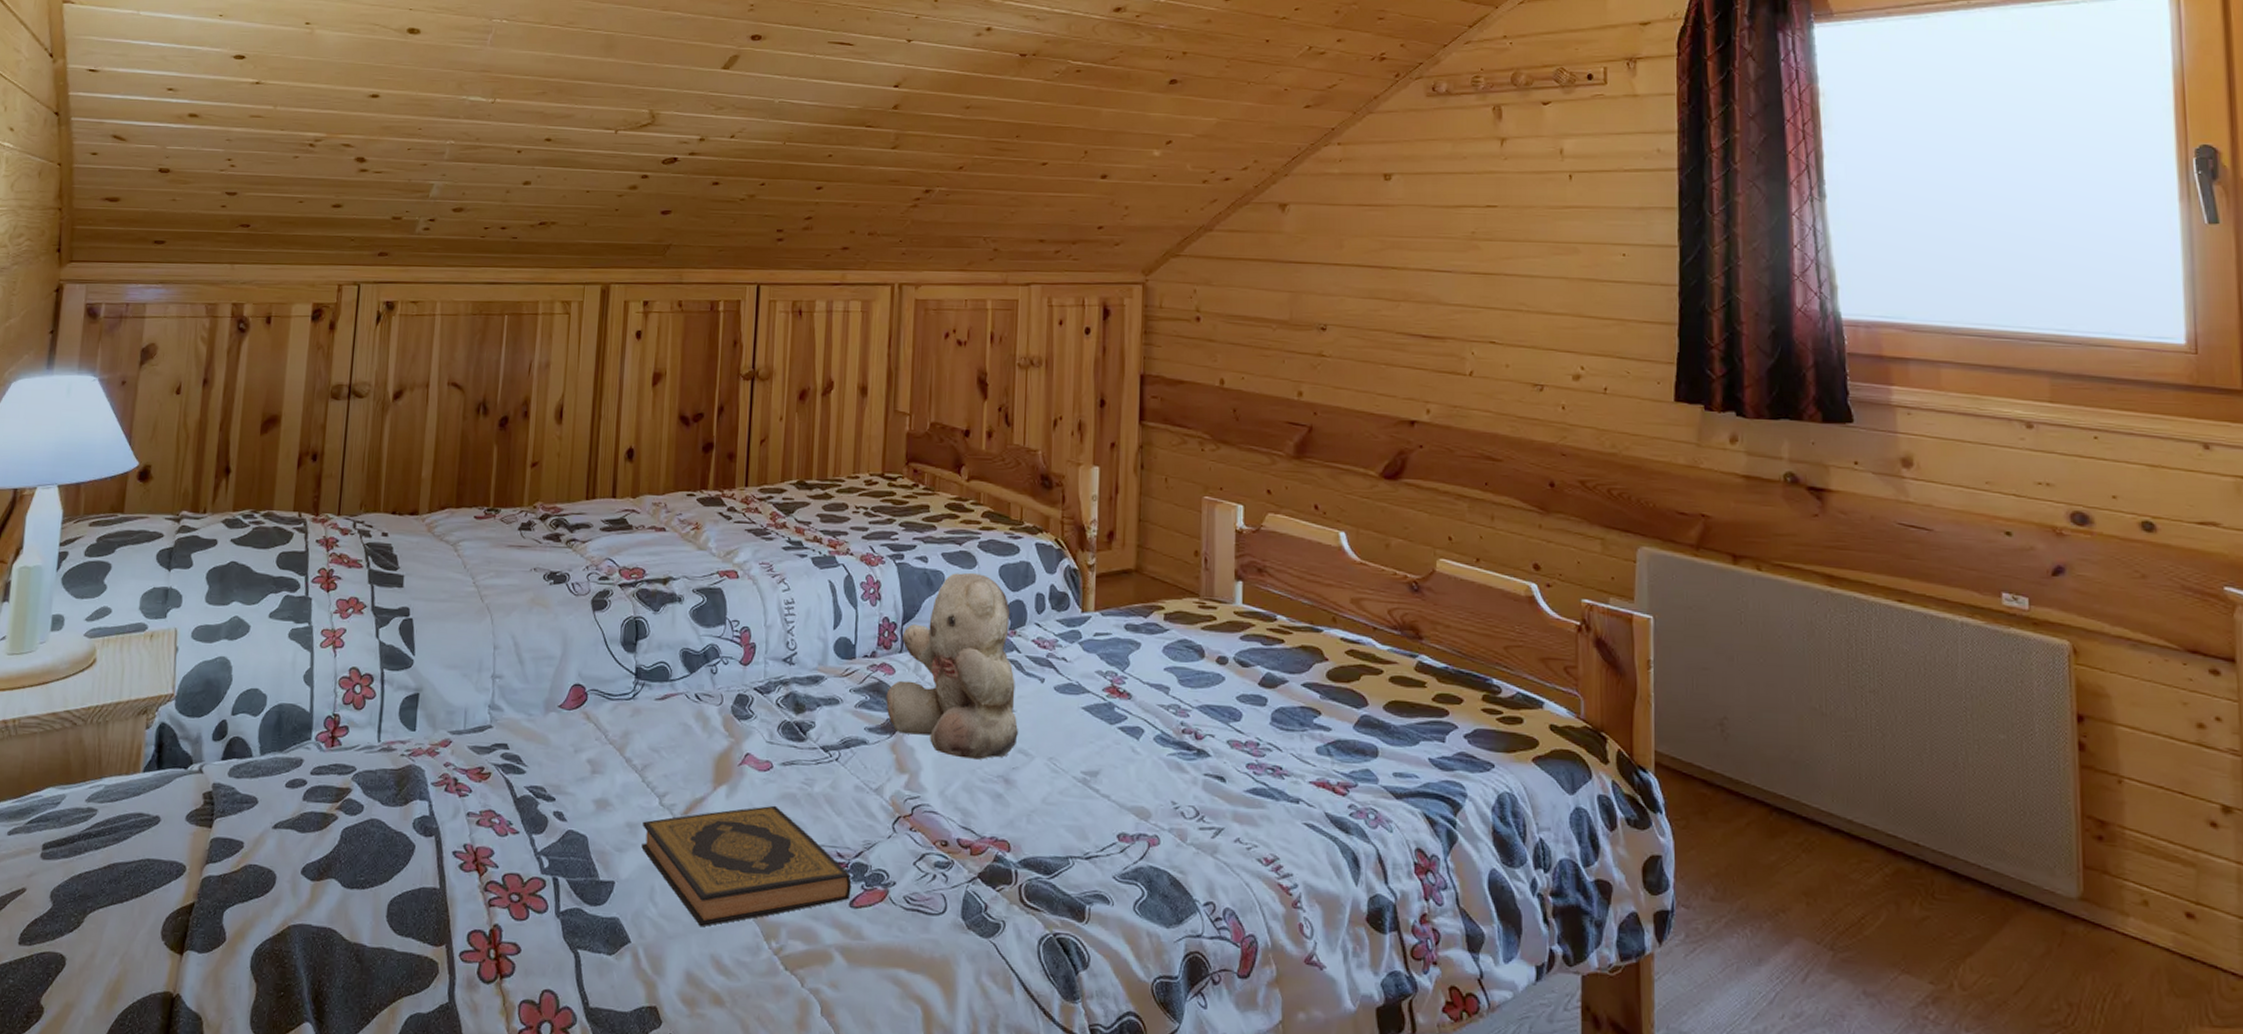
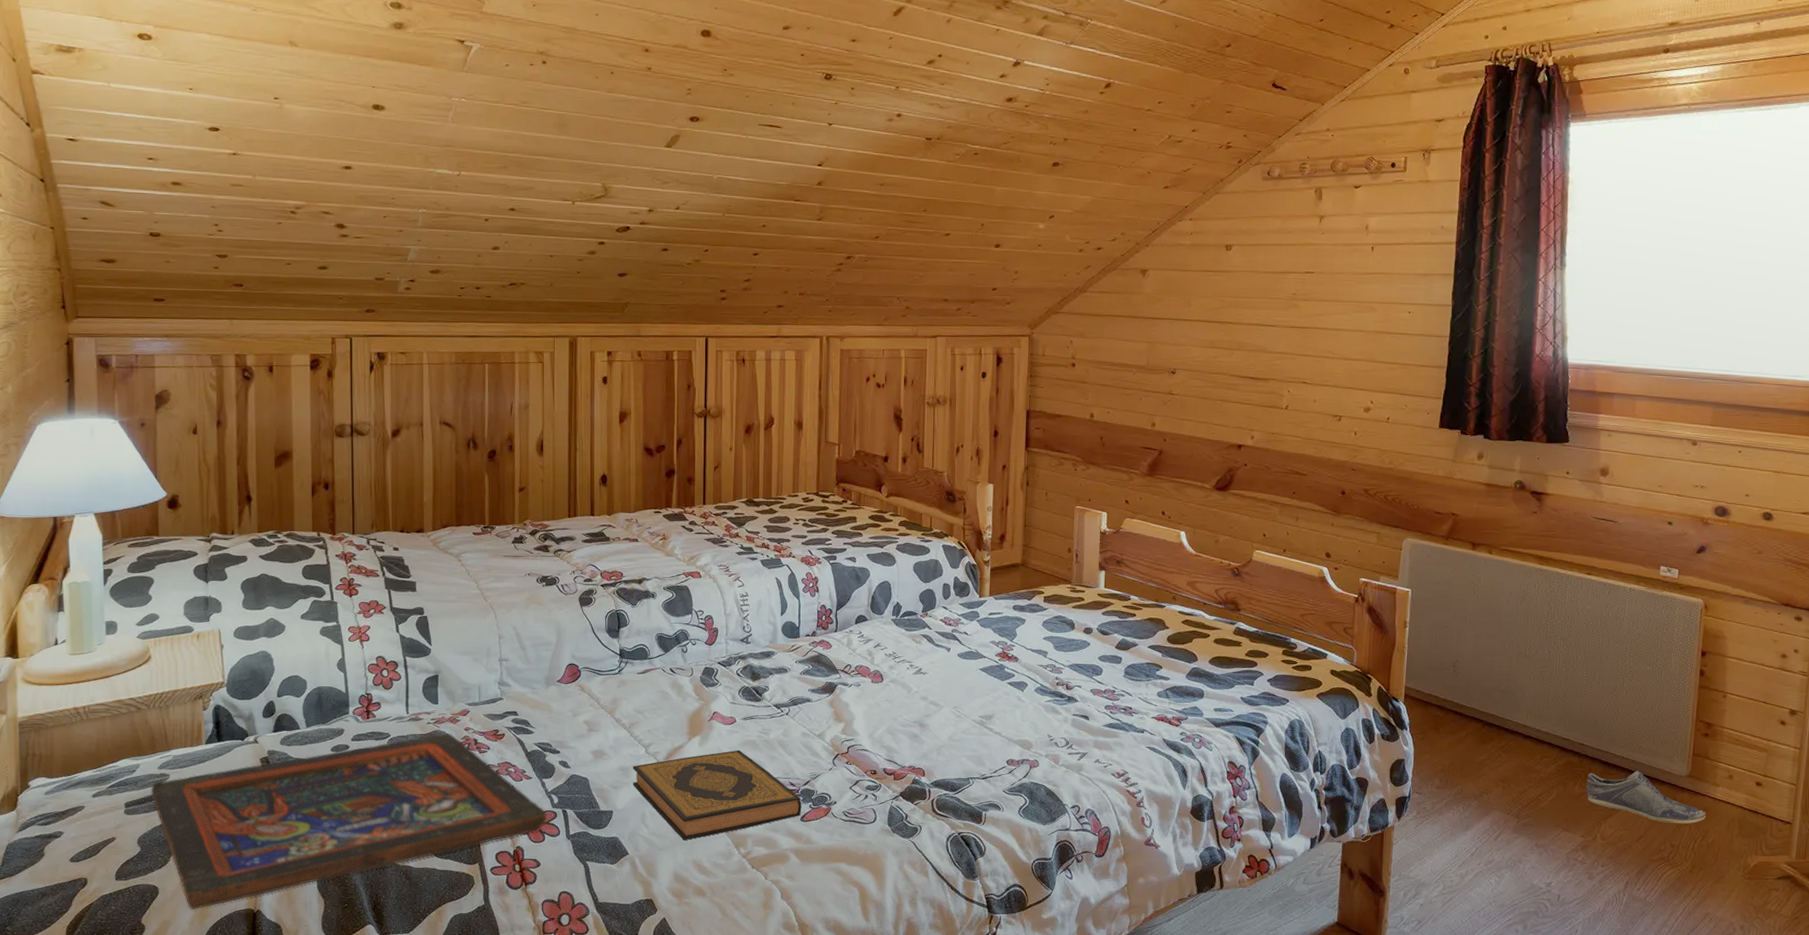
religious icon: none [73,770,534,990] -> present [150,734,547,910]
teddy bear: present [886,572,1018,760] -> none [825,569,930,710]
shoe: none [1928,887,2115,972] -> present [1586,771,1706,824]

